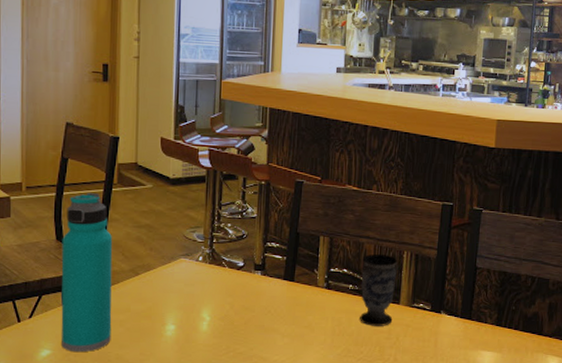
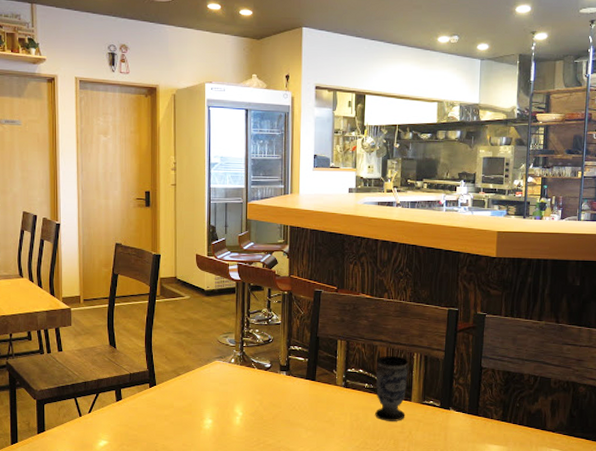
water bottle: present [61,193,113,352] -> none [114,304,158,442]

